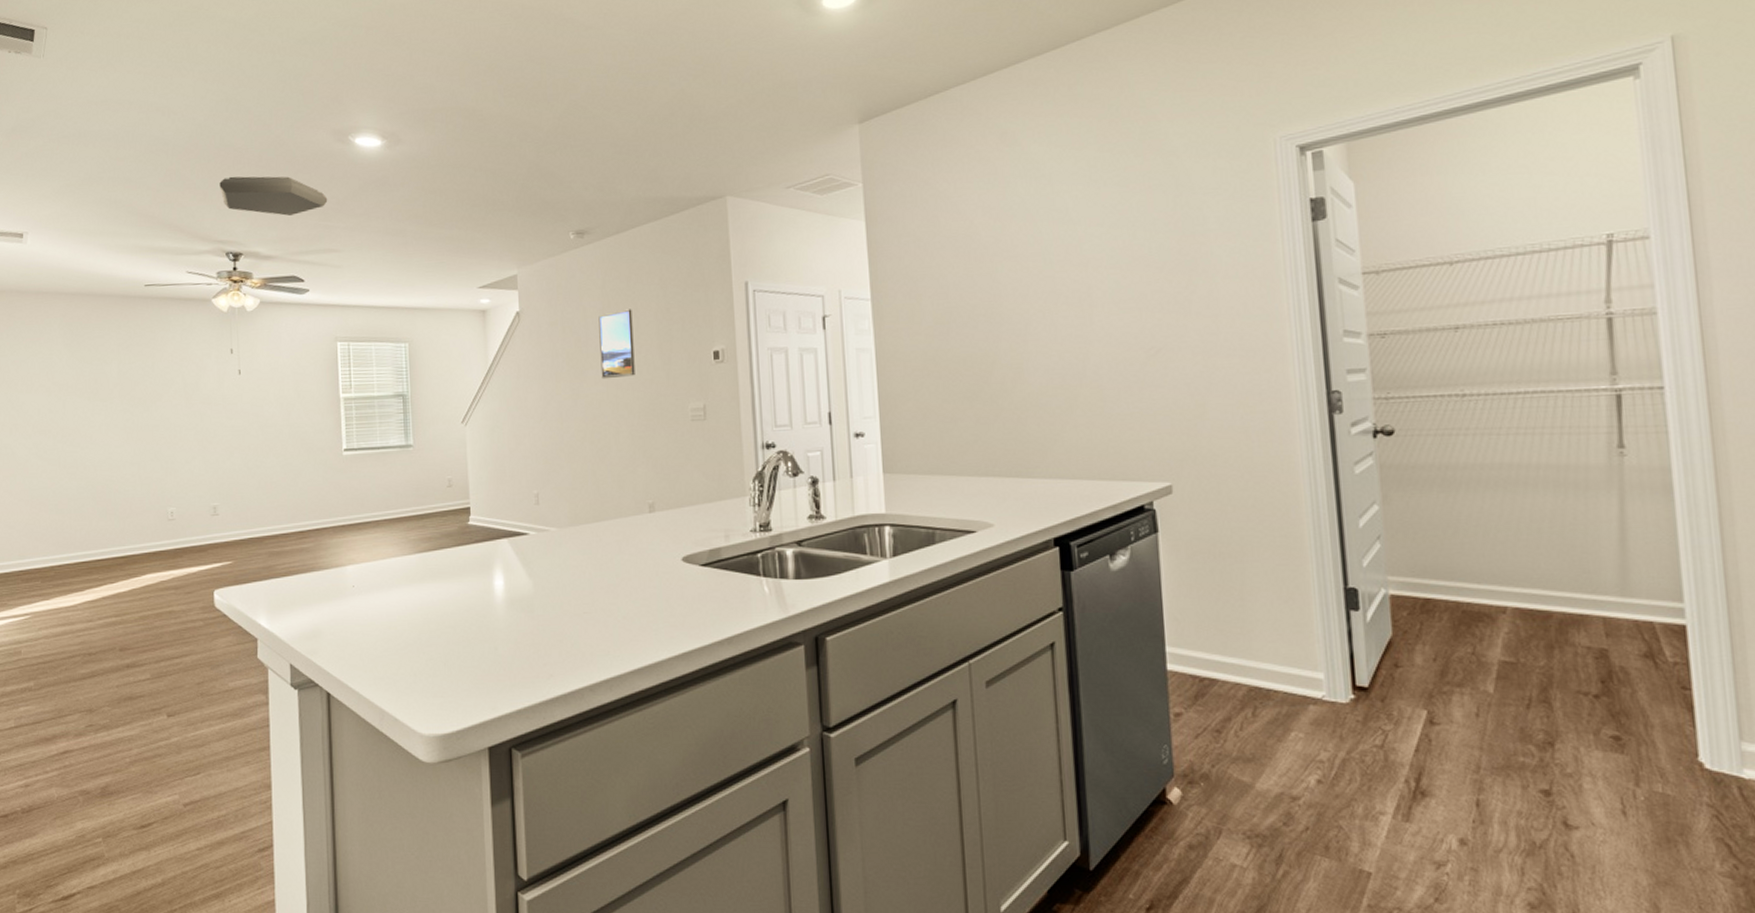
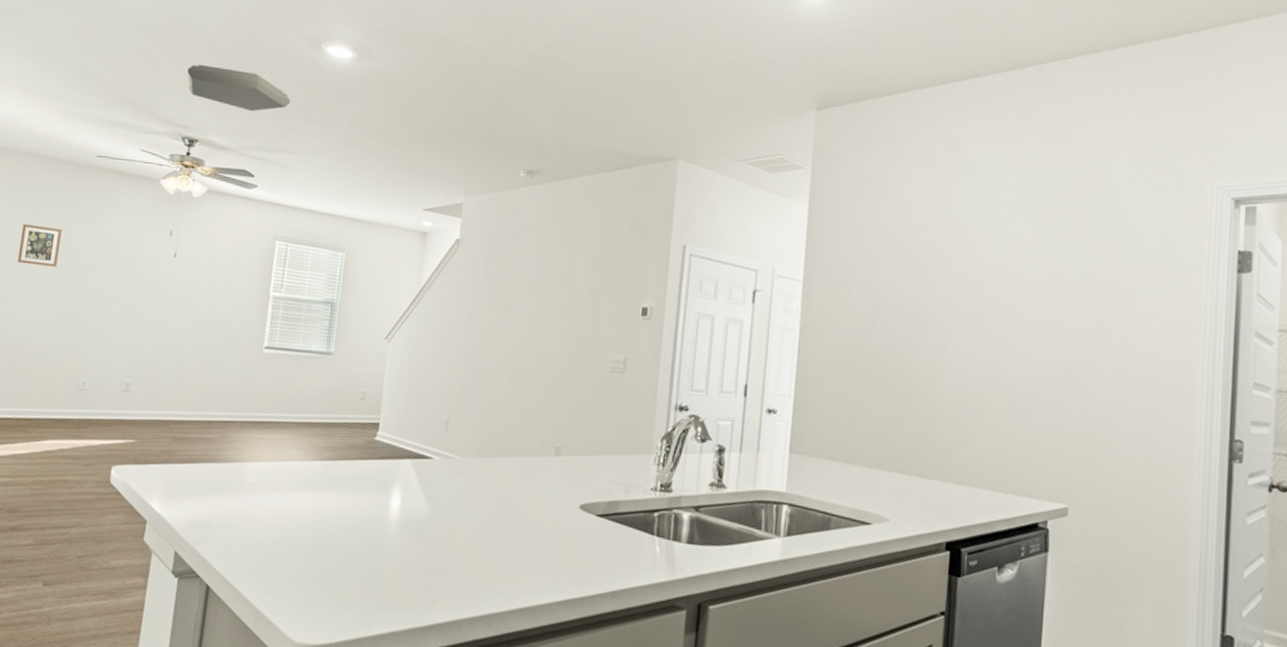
picture frame: none [83,364,124,405] -> present [17,224,62,267]
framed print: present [598,309,635,379] -> none [529,253,569,320]

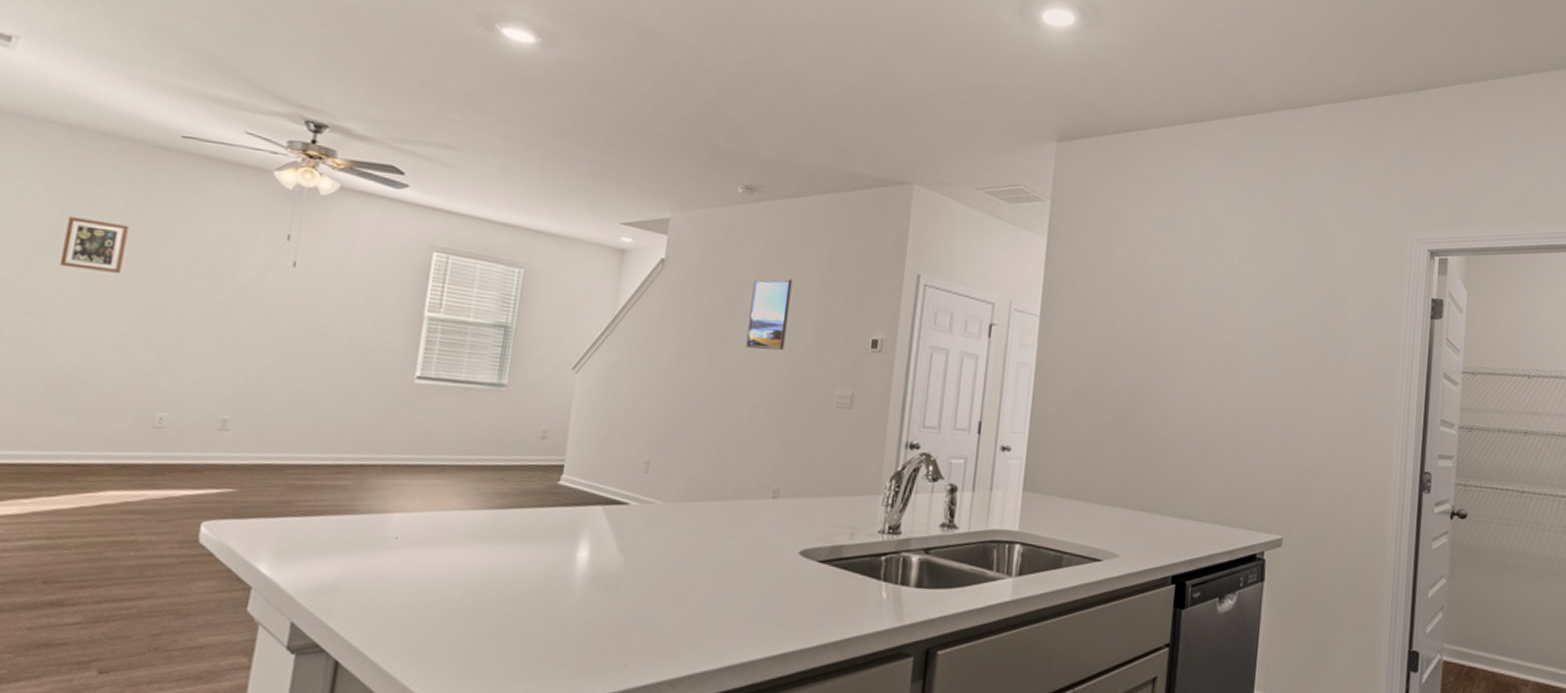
ceiling light: present [187,64,291,111] -> none [313,33,455,97]
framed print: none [529,253,569,320] -> present [745,278,793,351]

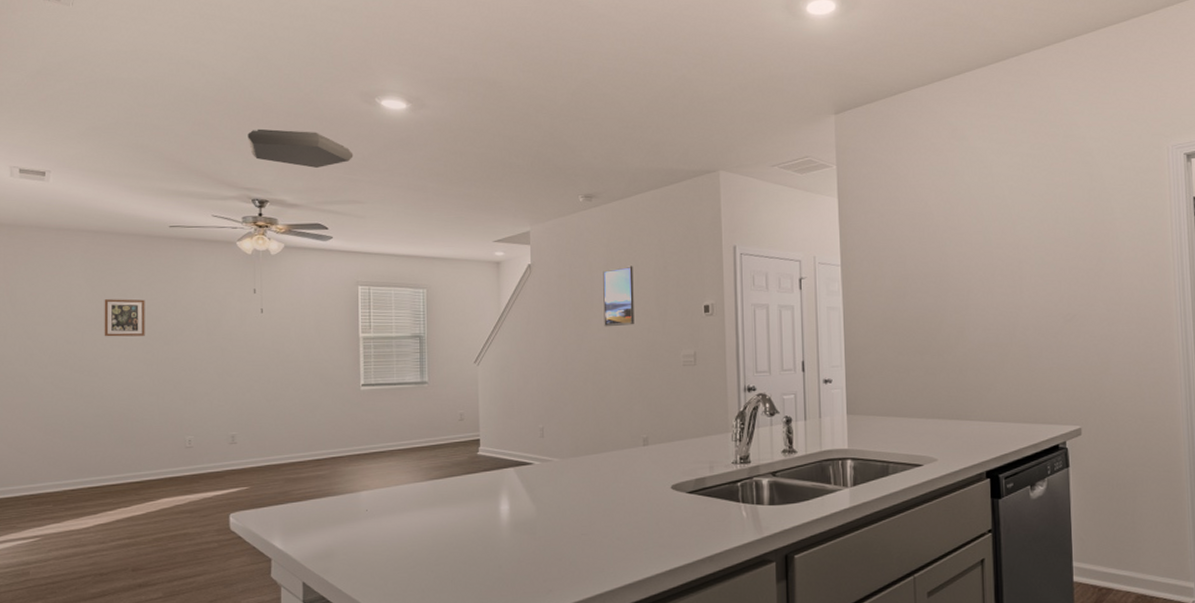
ceiling light: none [313,33,455,97] -> present [248,128,354,168]

